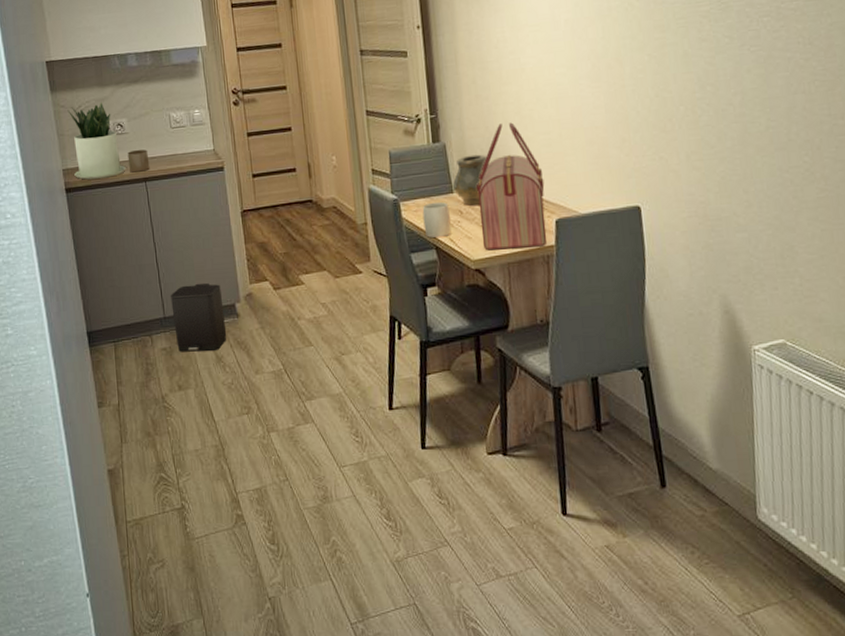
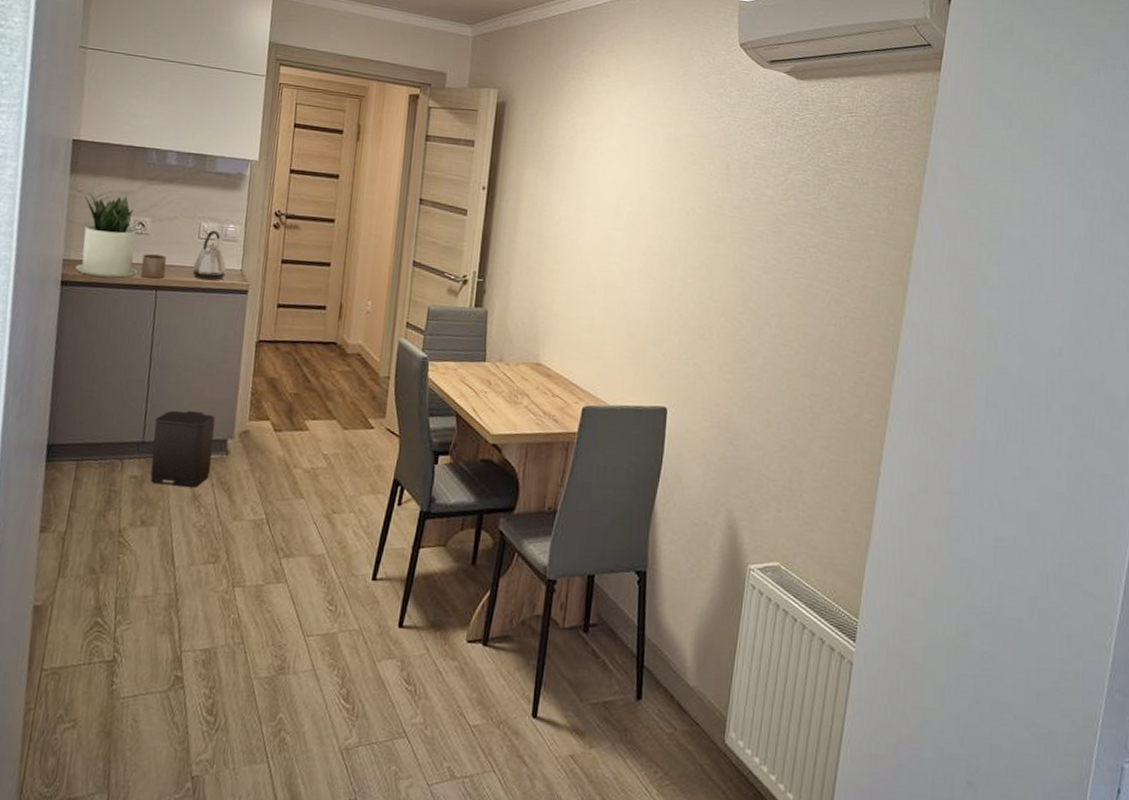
kettle: none [171,118,201,165] -> present [192,231,227,281]
mug: present [422,201,452,239] -> none [448,367,479,406]
vase: present [453,154,487,207] -> none [487,326,526,380]
handbag: present [476,122,547,251] -> none [505,300,579,432]

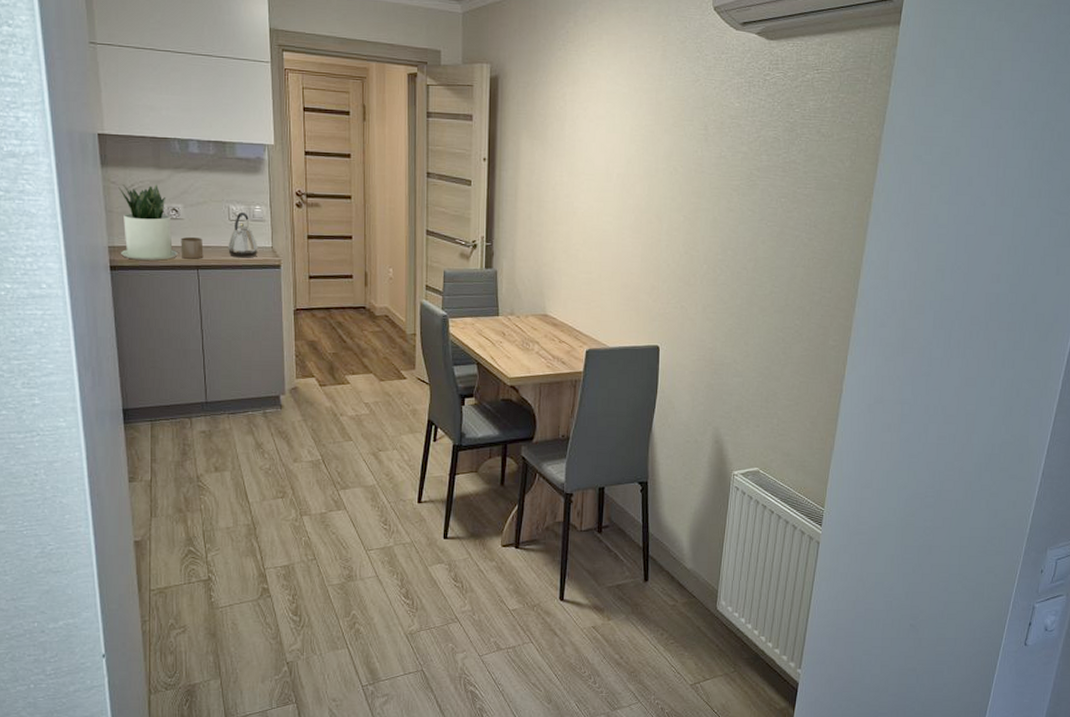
pedal bin: present [150,410,216,487] -> none [214,374,269,437]

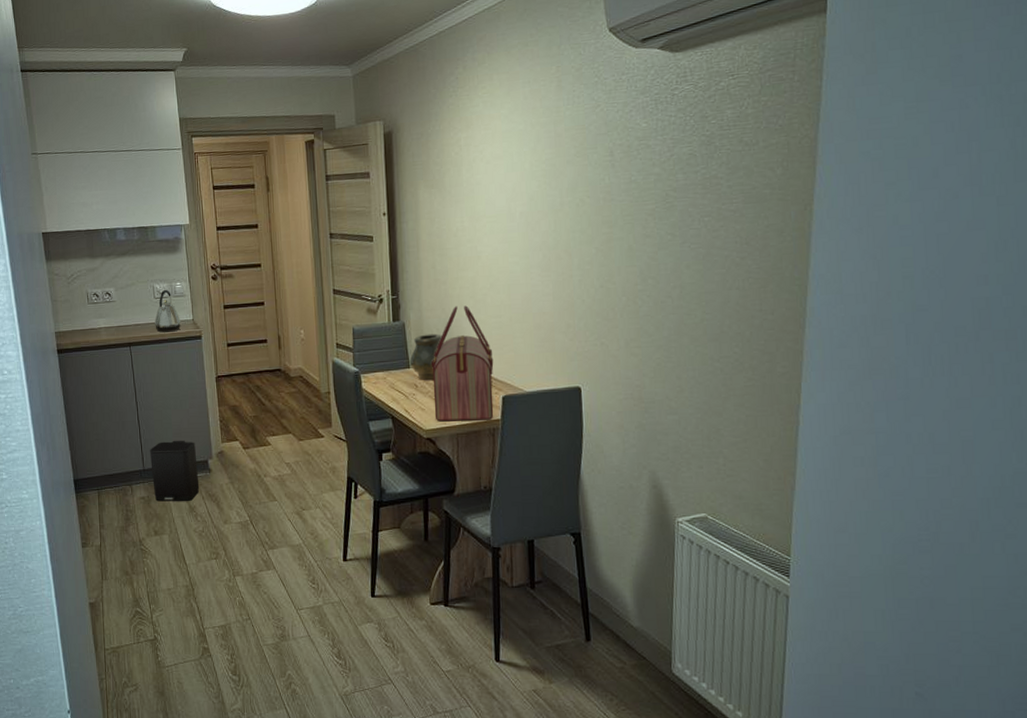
planter: present [118,184,178,262] -> none [61,272,113,343]
mug: present [180,237,204,260] -> none [114,317,134,339]
pedal bin: none [214,374,269,437] -> present [150,441,200,501]
vase: none [500,283,533,330] -> present [410,333,442,381]
handbag: none [520,259,581,372] -> present [432,305,494,422]

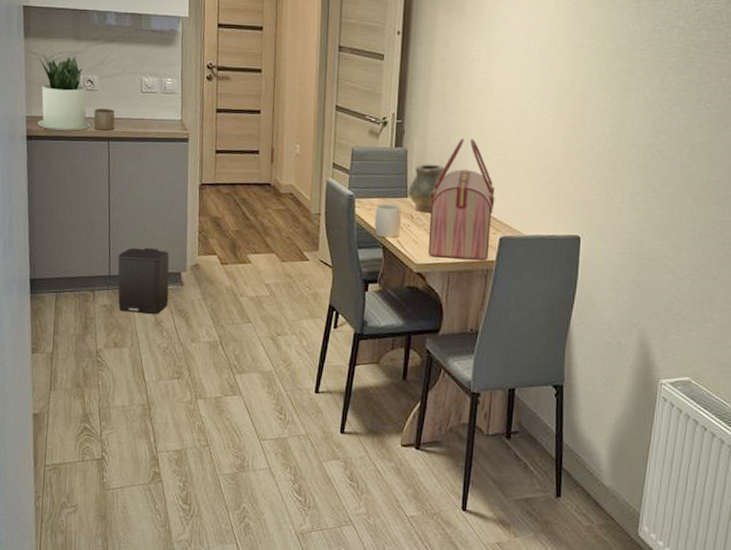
planter: none [61,272,113,343] -> present [38,55,91,132]
mug: none [114,317,134,339] -> present [93,108,115,132]
kettle: present [154,290,181,333] -> none [137,85,168,131]
mug: none [381,375,407,409] -> present [374,203,402,239]

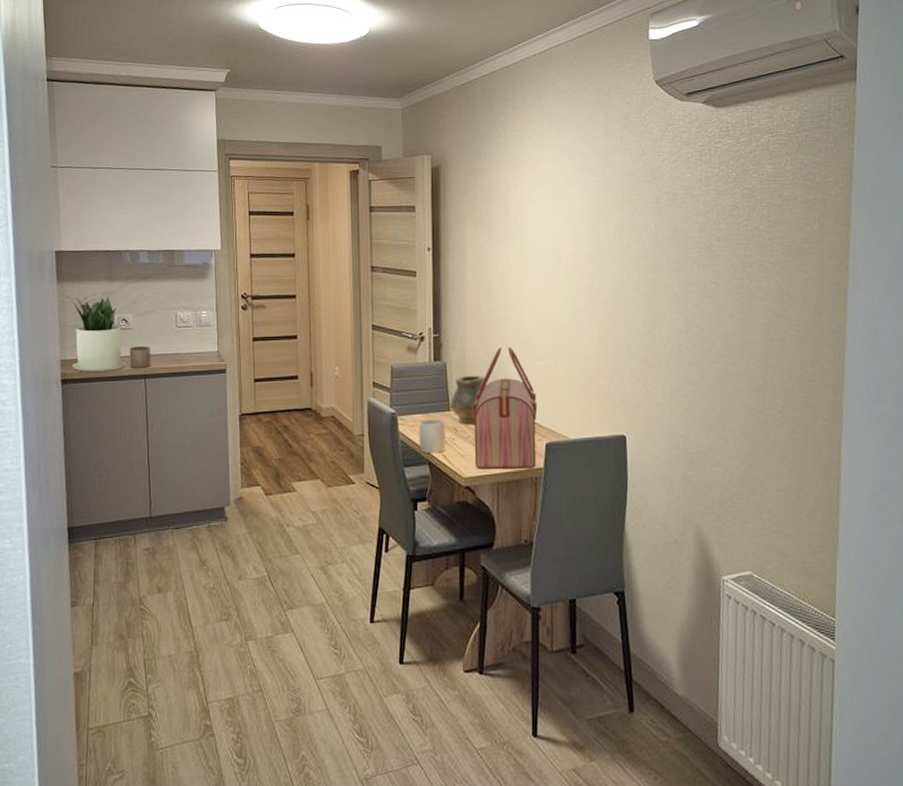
pedal bin: present [118,247,169,314] -> none [159,485,213,554]

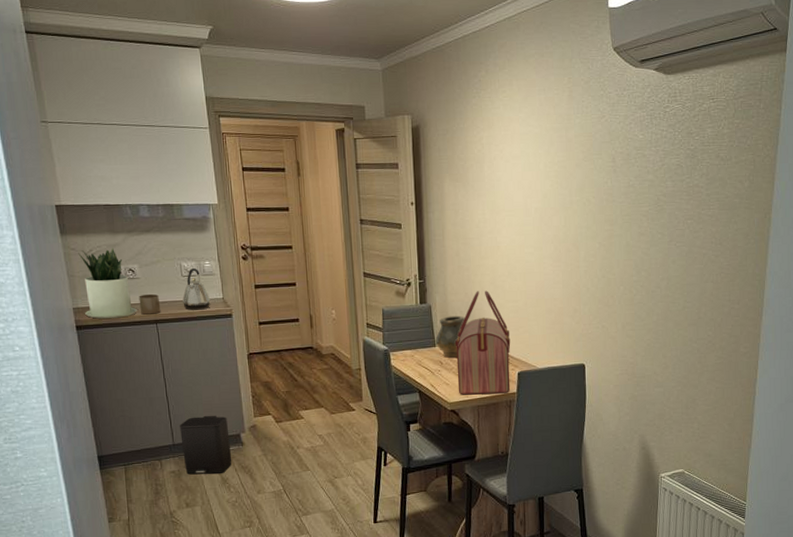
pedal bin: none [159,485,213,554] -> present [180,416,232,475]
kettle: none [174,319,205,365] -> present [181,268,211,310]
mug: present [419,418,446,454] -> none [409,353,433,384]

